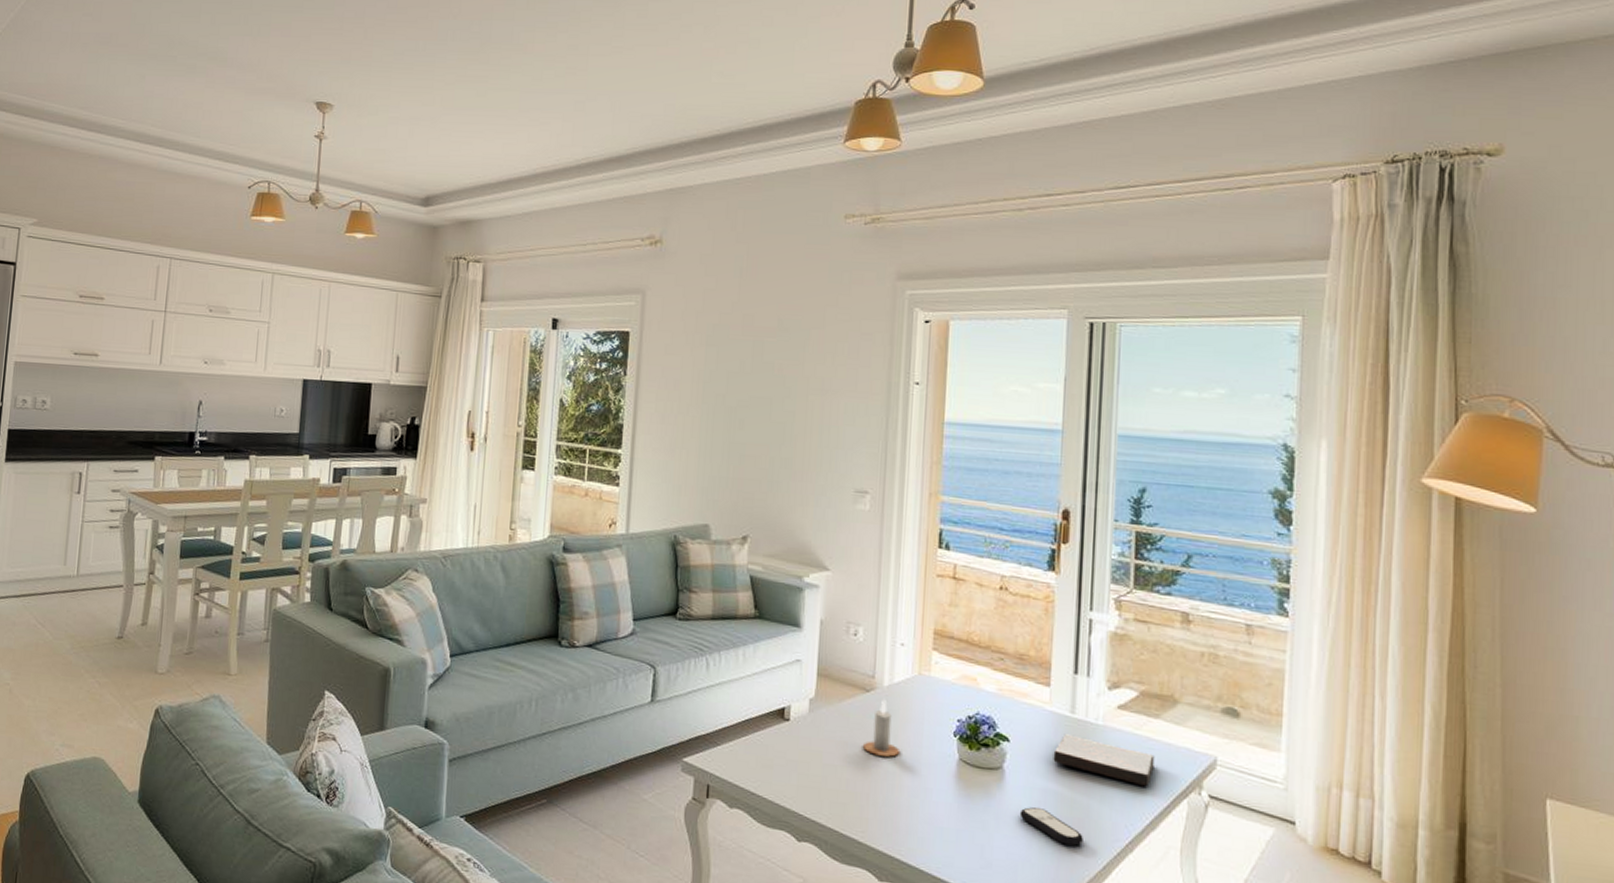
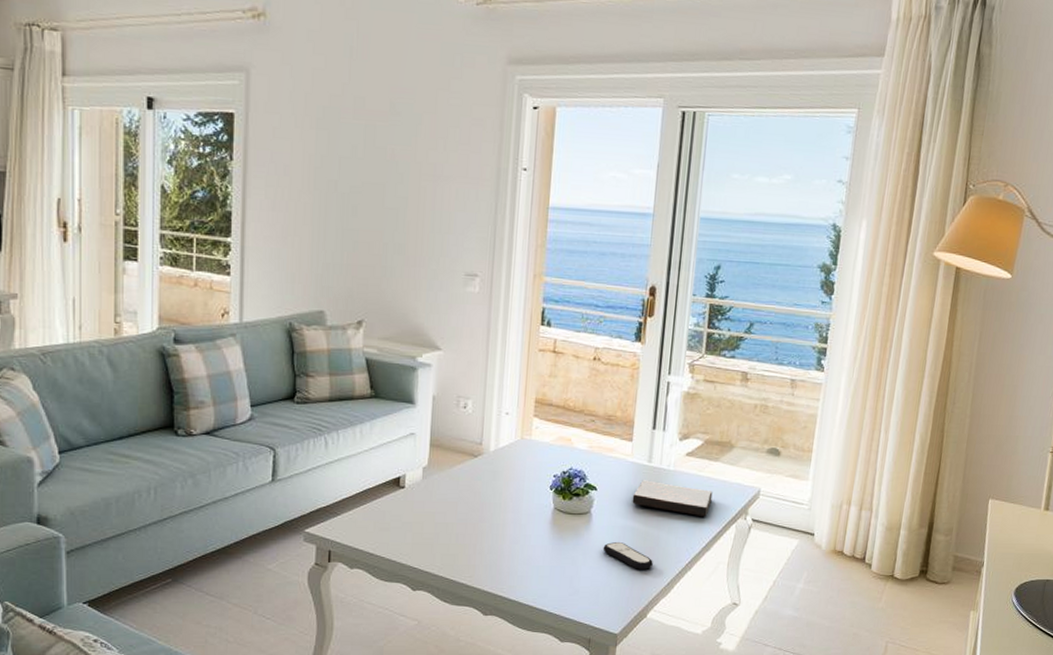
candle: present [862,699,901,757] -> none [470,462,504,512]

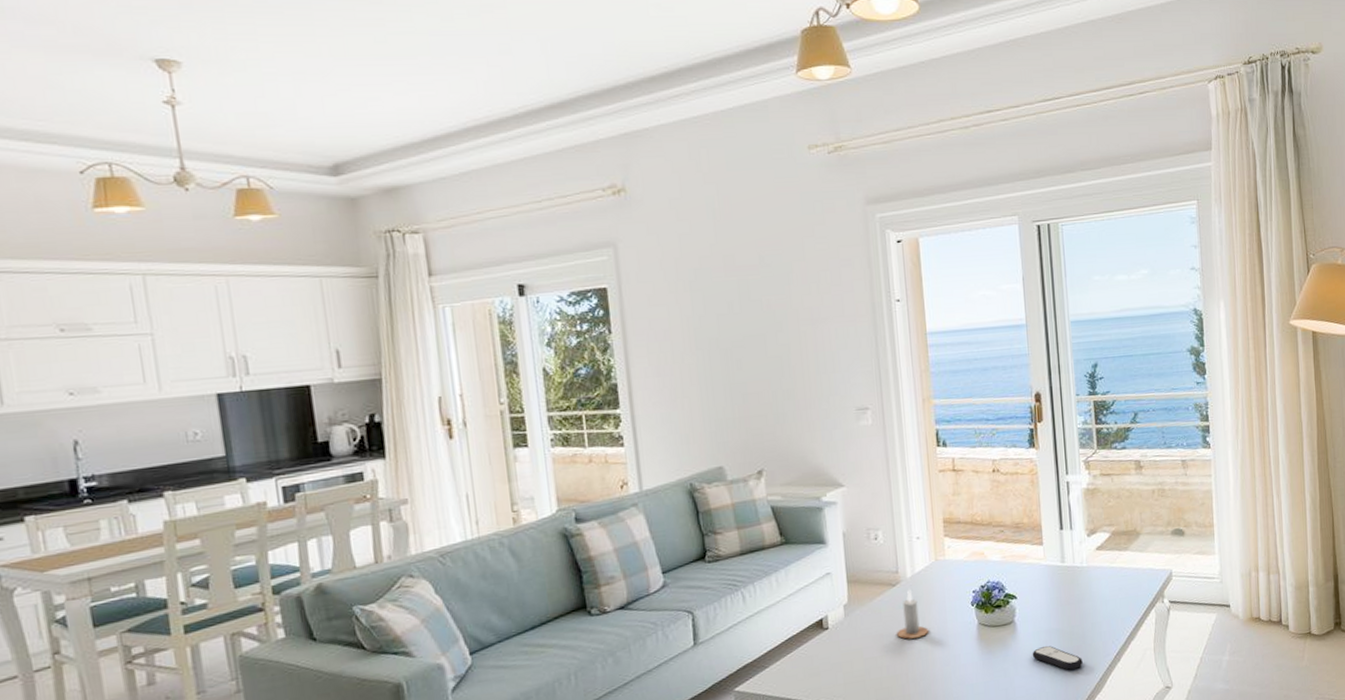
candle: none [470,462,504,512] -> present [896,589,929,639]
book: present [632,480,713,517] -> none [1052,580,1128,608]

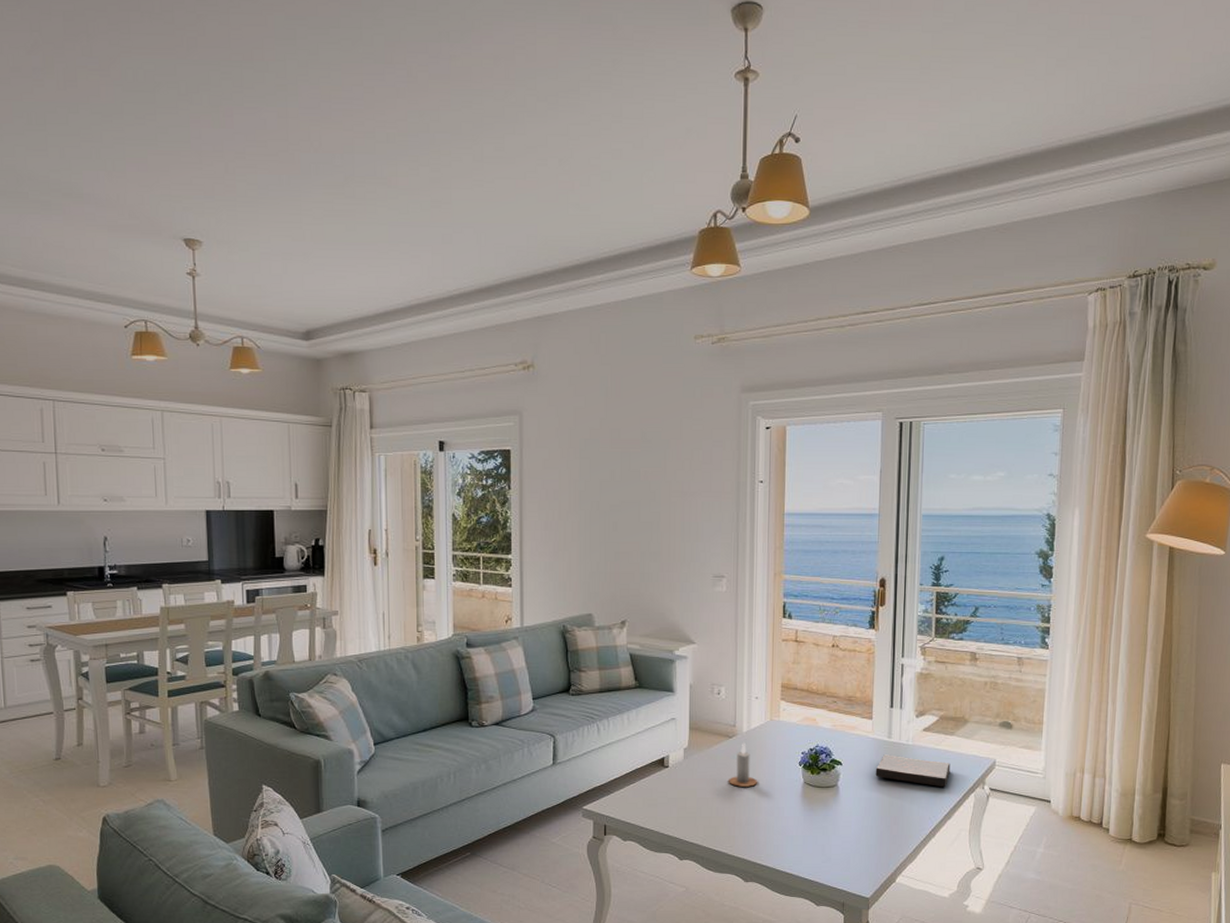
remote control: present [1032,646,1083,670] -> none [851,813,898,837]
book: none [1052,580,1128,608] -> present [875,754,951,788]

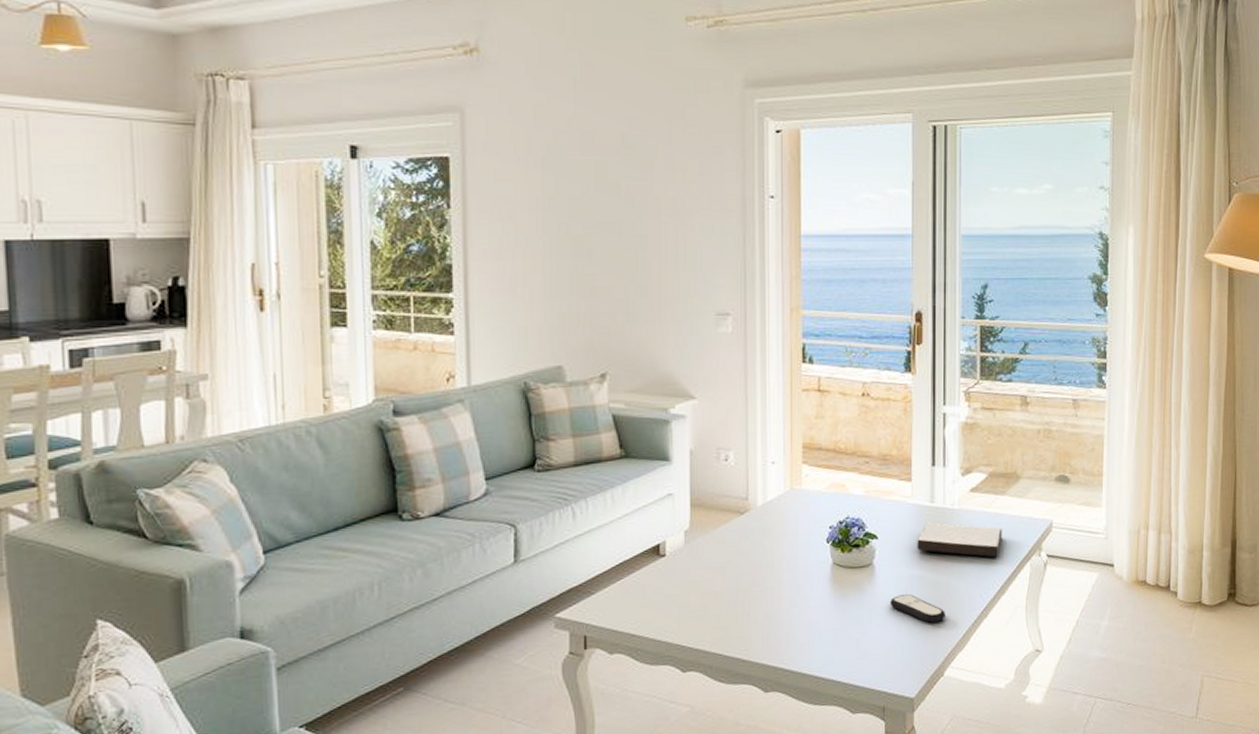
candle: present [728,742,758,787] -> none [740,519,778,575]
remote control: none [851,813,898,837] -> present [890,594,945,623]

